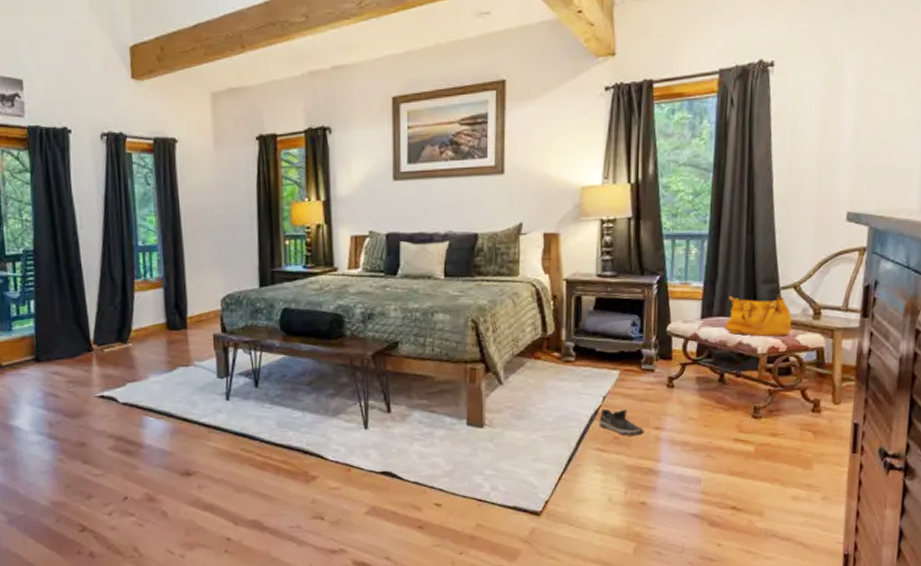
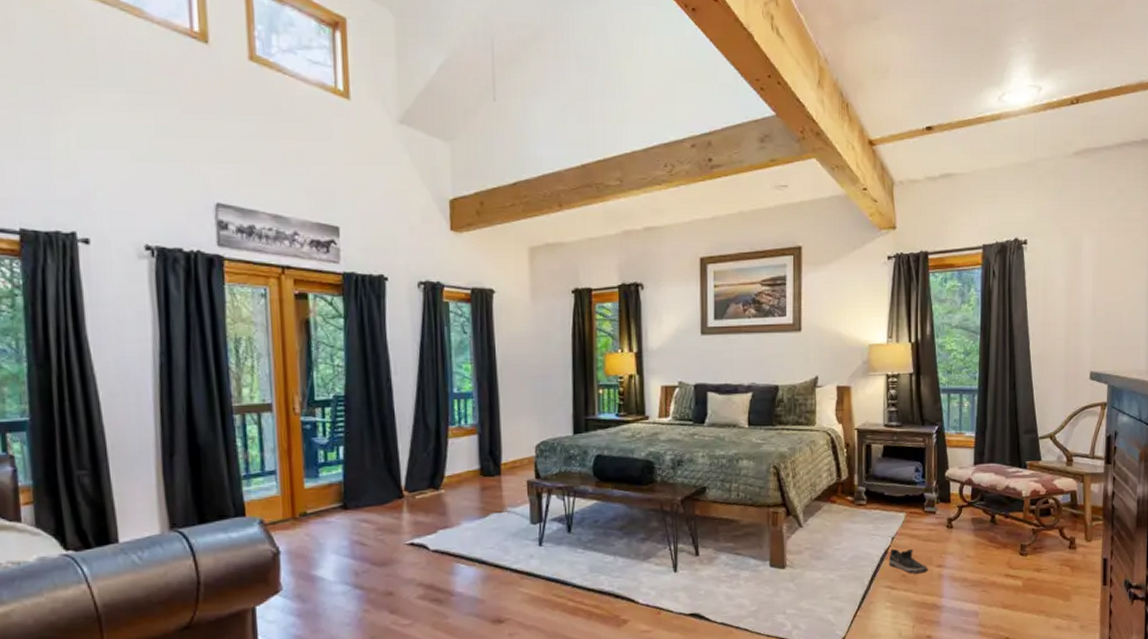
handbag: present [725,295,792,337] -> none [994,444,1050,482]

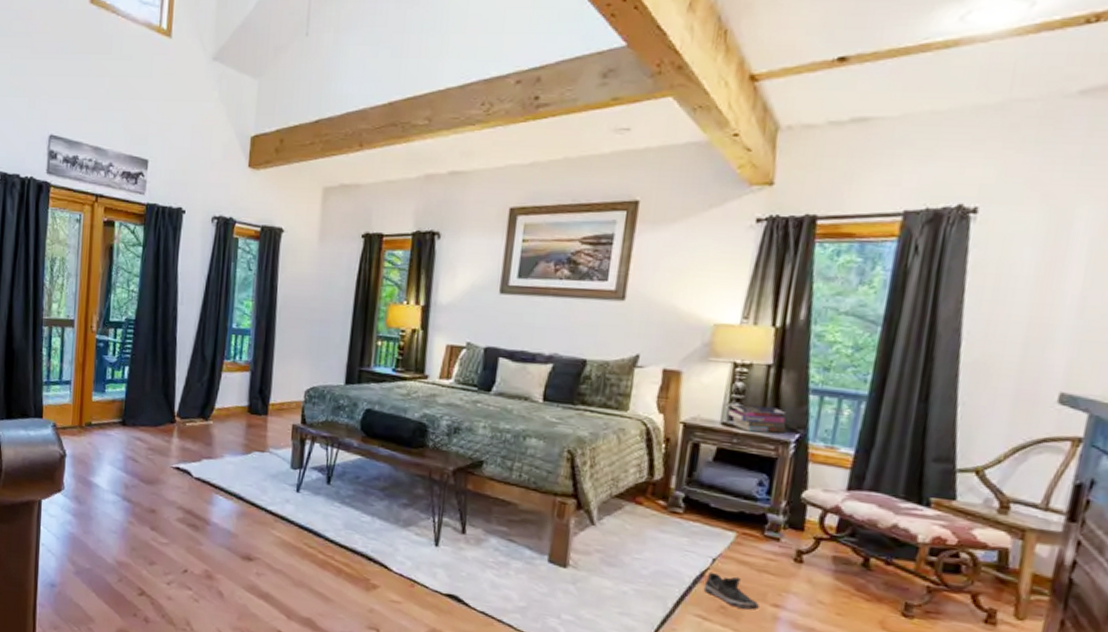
books: none [888,407,928,429] -> present [728,404,787,433]

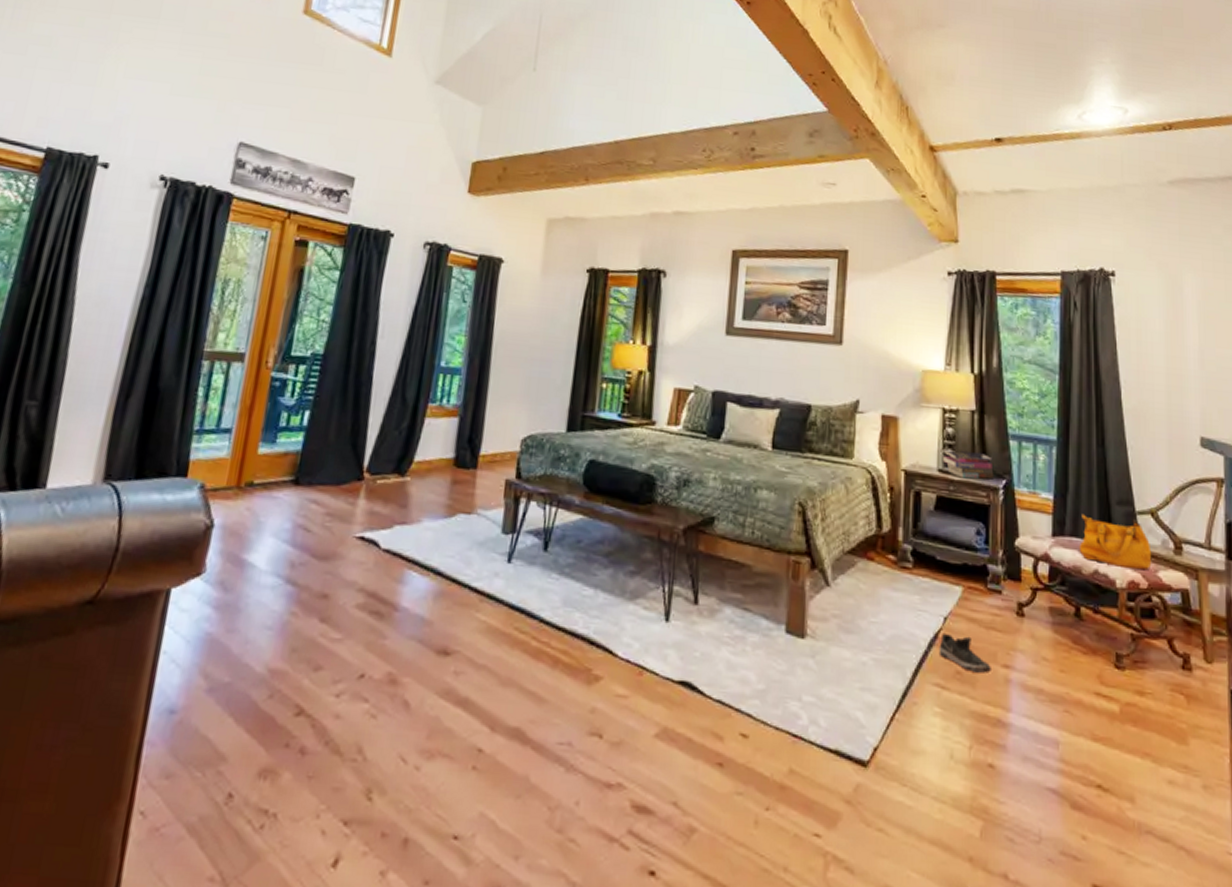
handbag: none [877,469,969,528] -> present [1079,513,1152,571]

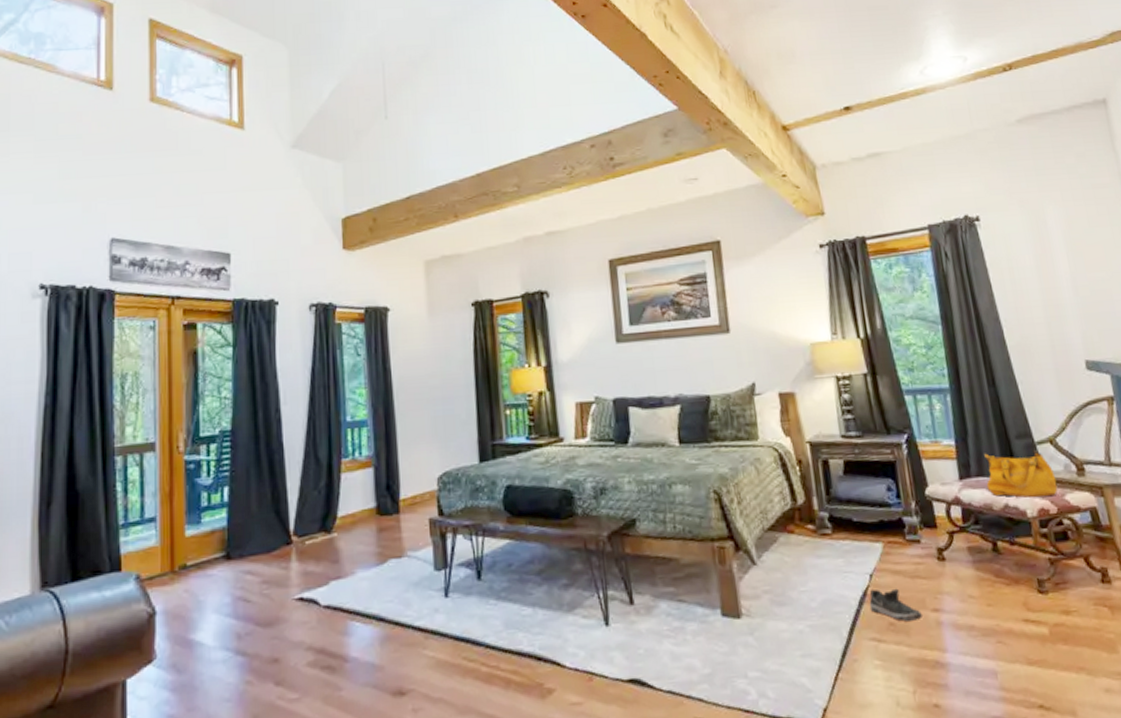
books: present [943,450,994,480] -> none [844,413,895,440]

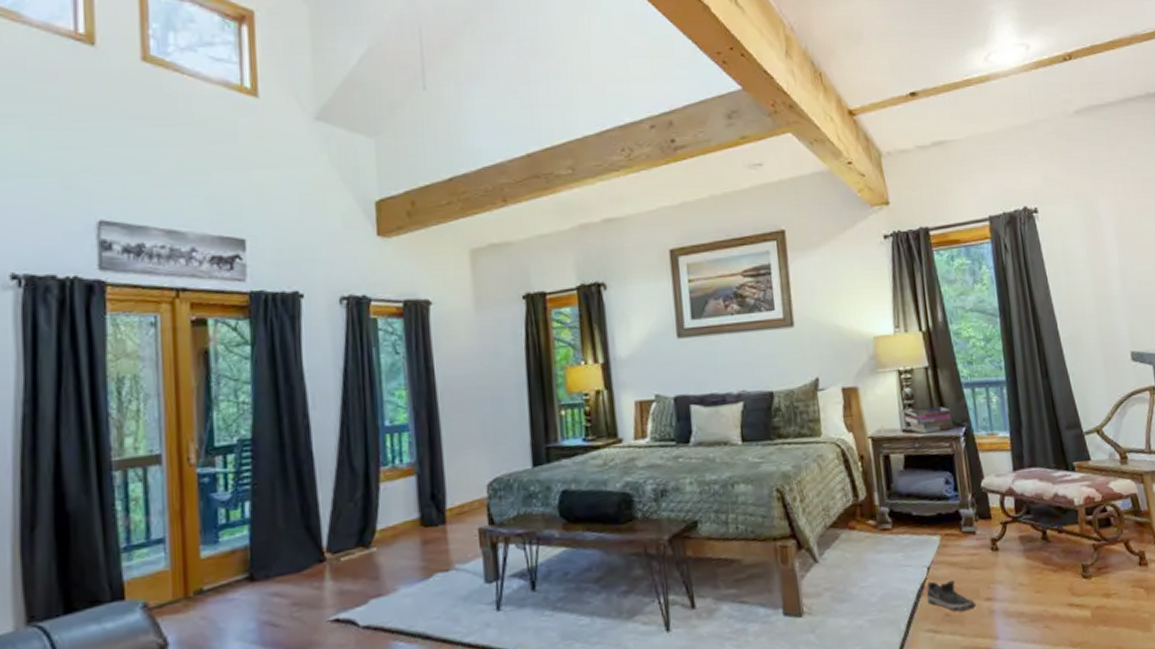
books: none [844,413,895,440] -> present [905,406,954,434]
handbag: present [984,450,1058,498] -> none [1036,440,1103,487]

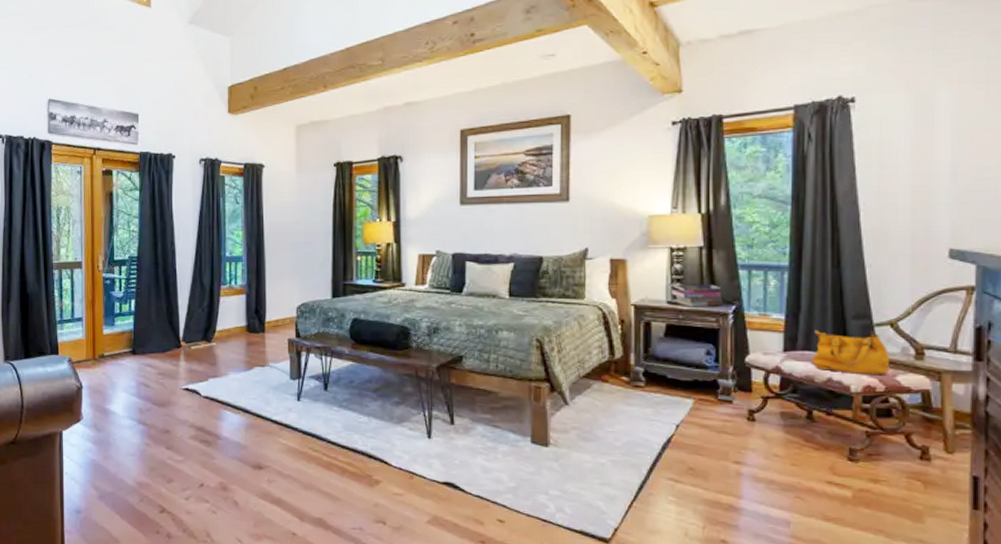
athletic shoe: present [926,579,976,612] -> none [672,437,723,469]
handbag: none [1036,440,1103,487] -> present [811,329,890,376]

